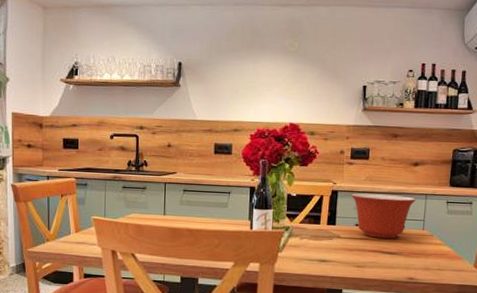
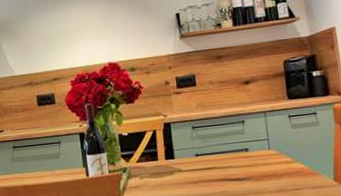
mixing bowl: present [351,193,417,239] -> none [185,117,256,166]

